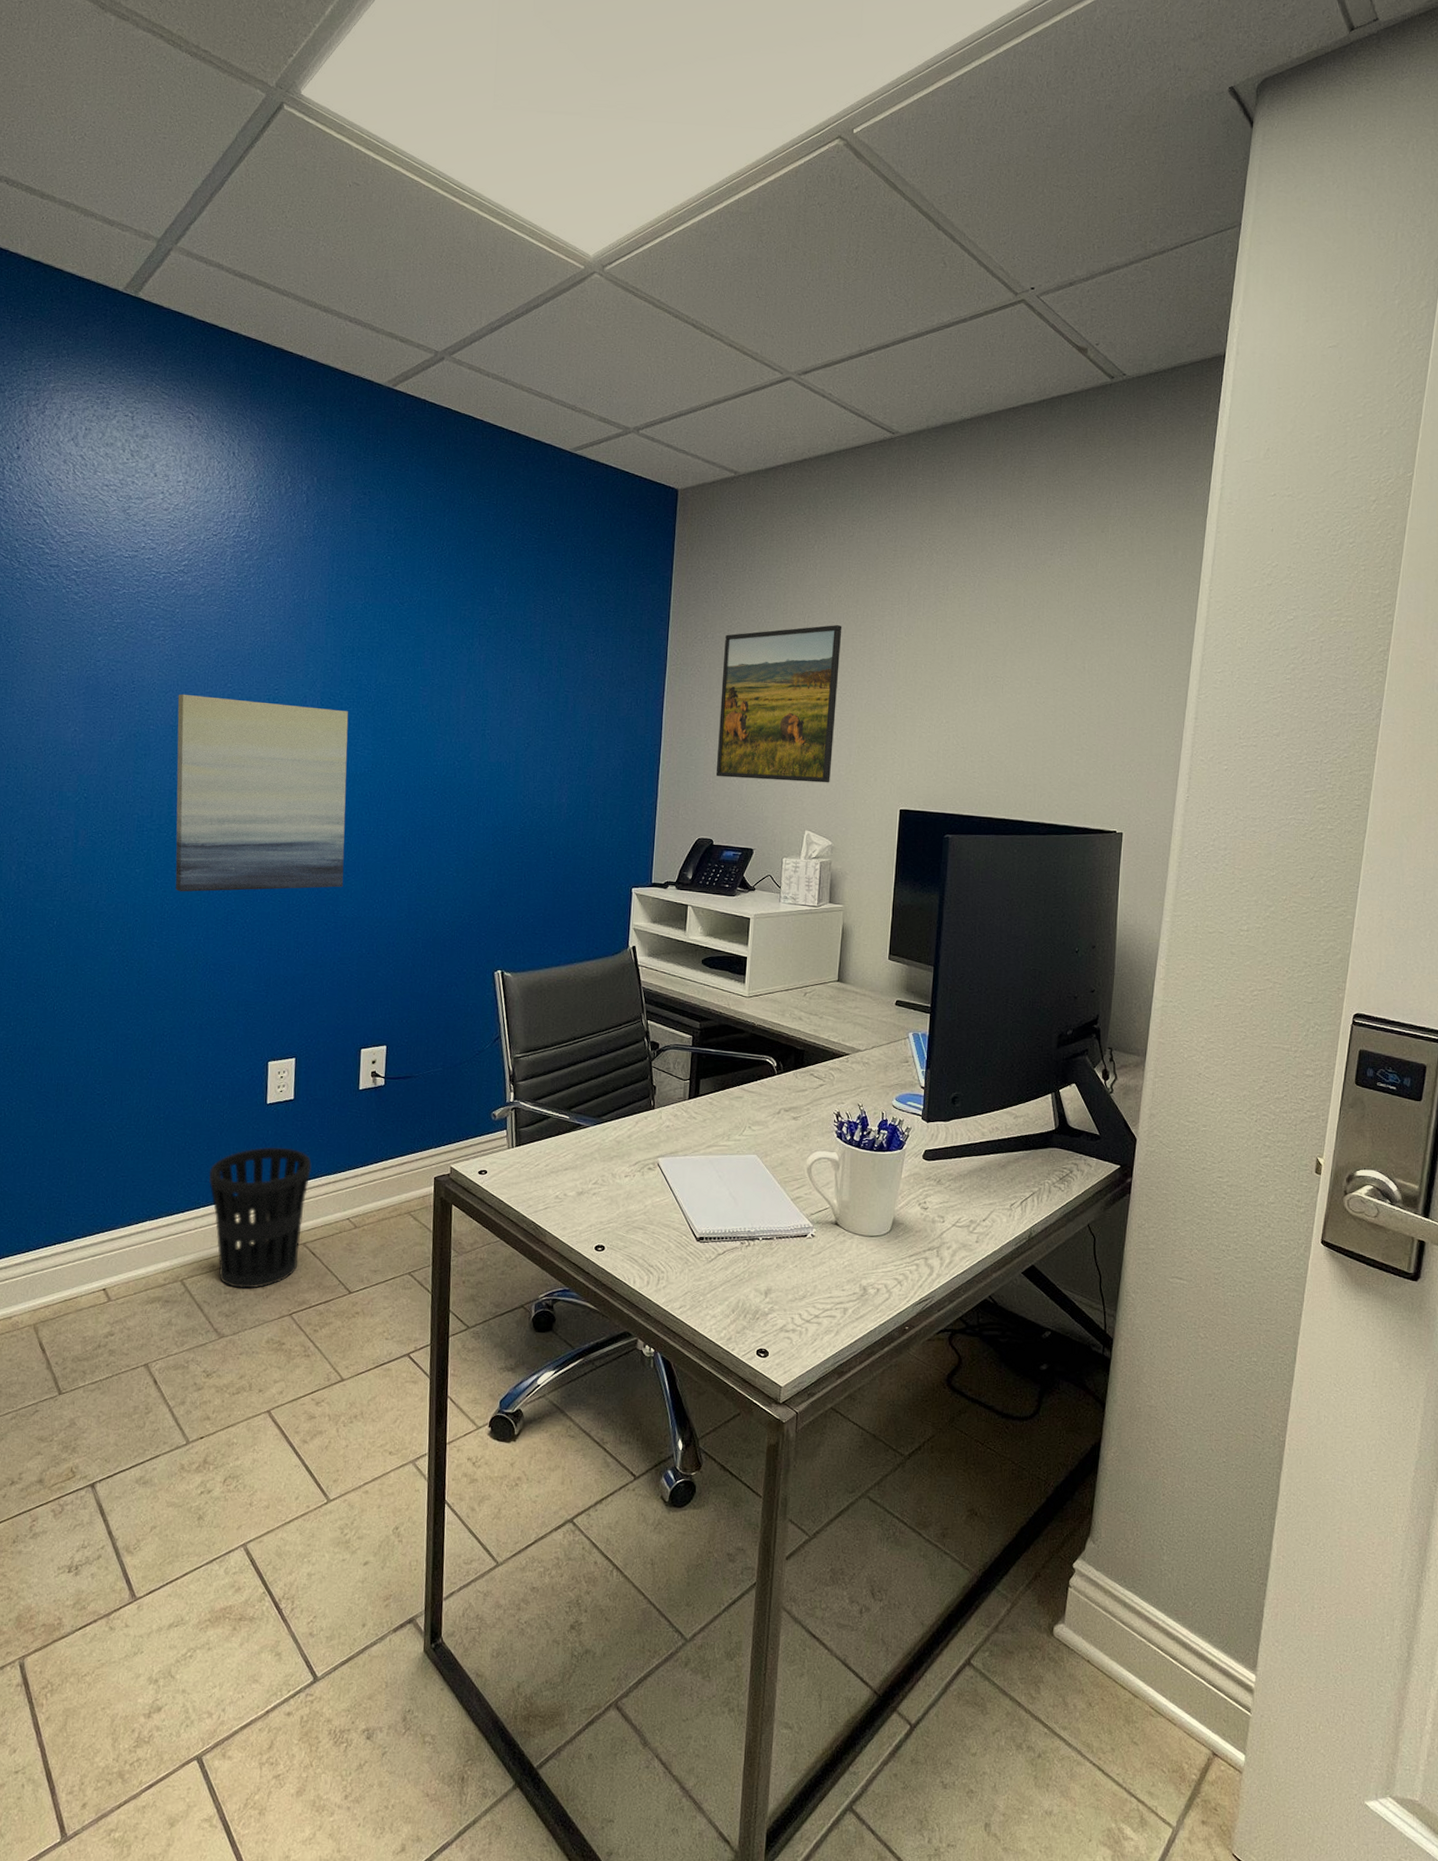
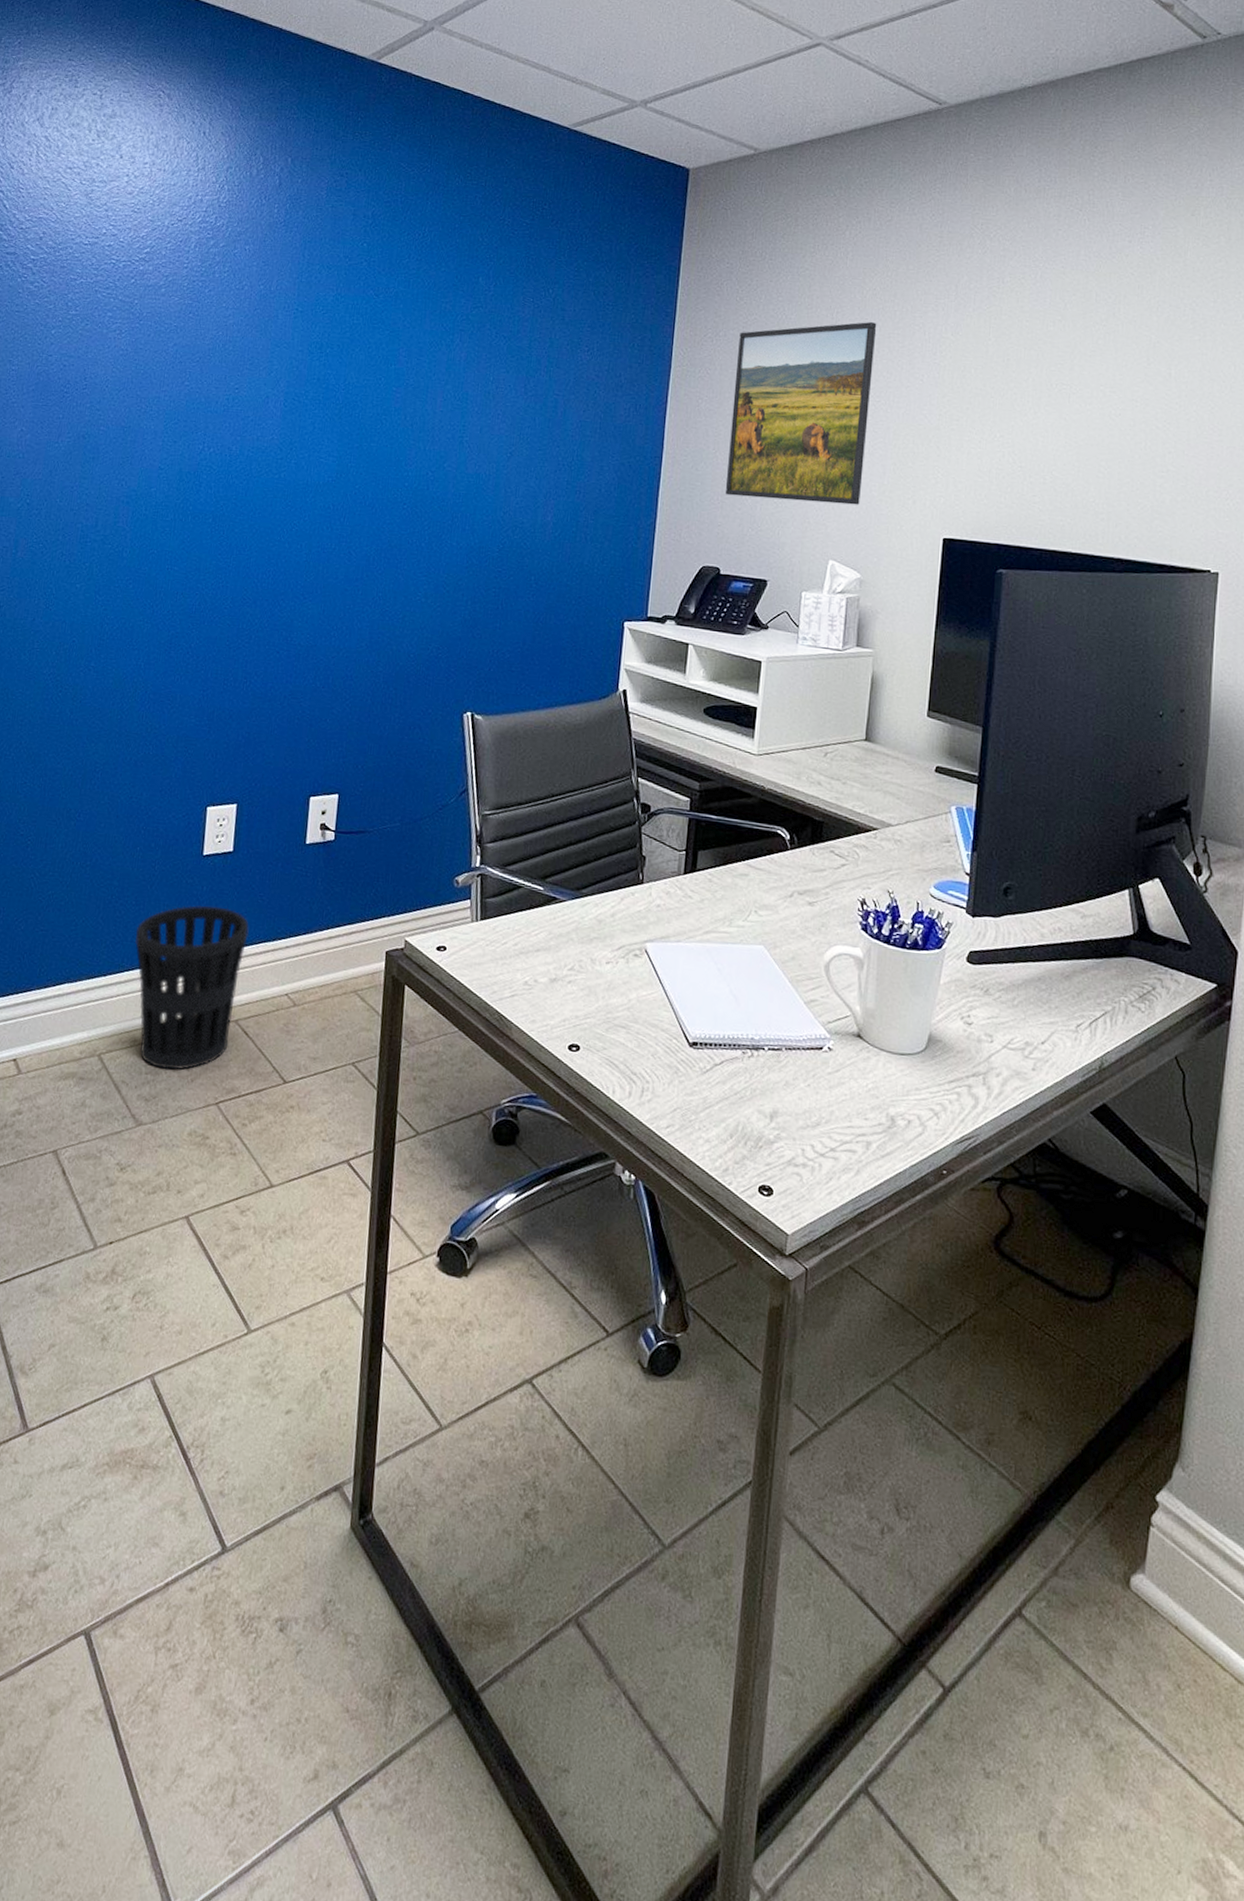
wall art: present [175,694,349,892] -> none [117,392,313,611]

